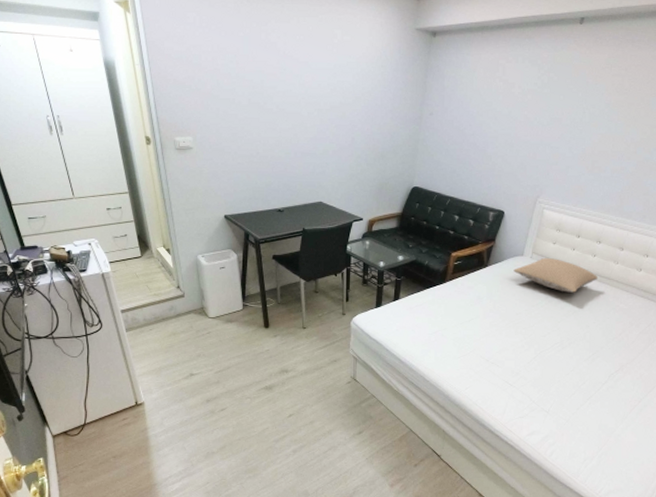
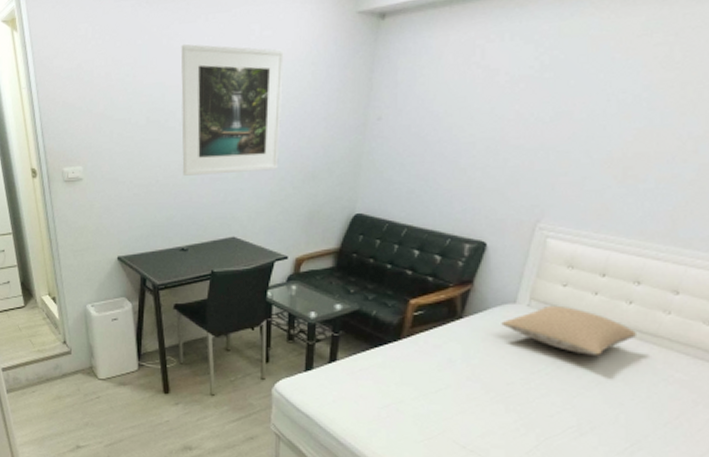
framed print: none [277,40,361,150] -> present [181,44,285,176]

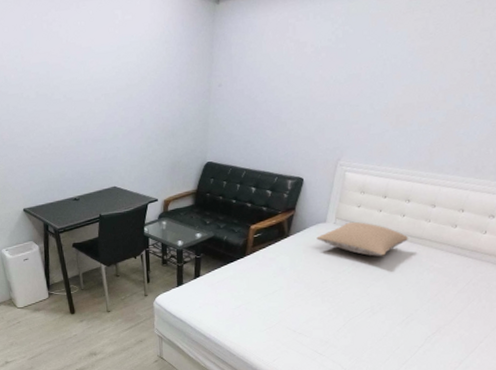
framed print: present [181,44,285,176] -> none [58,28,145,139]

